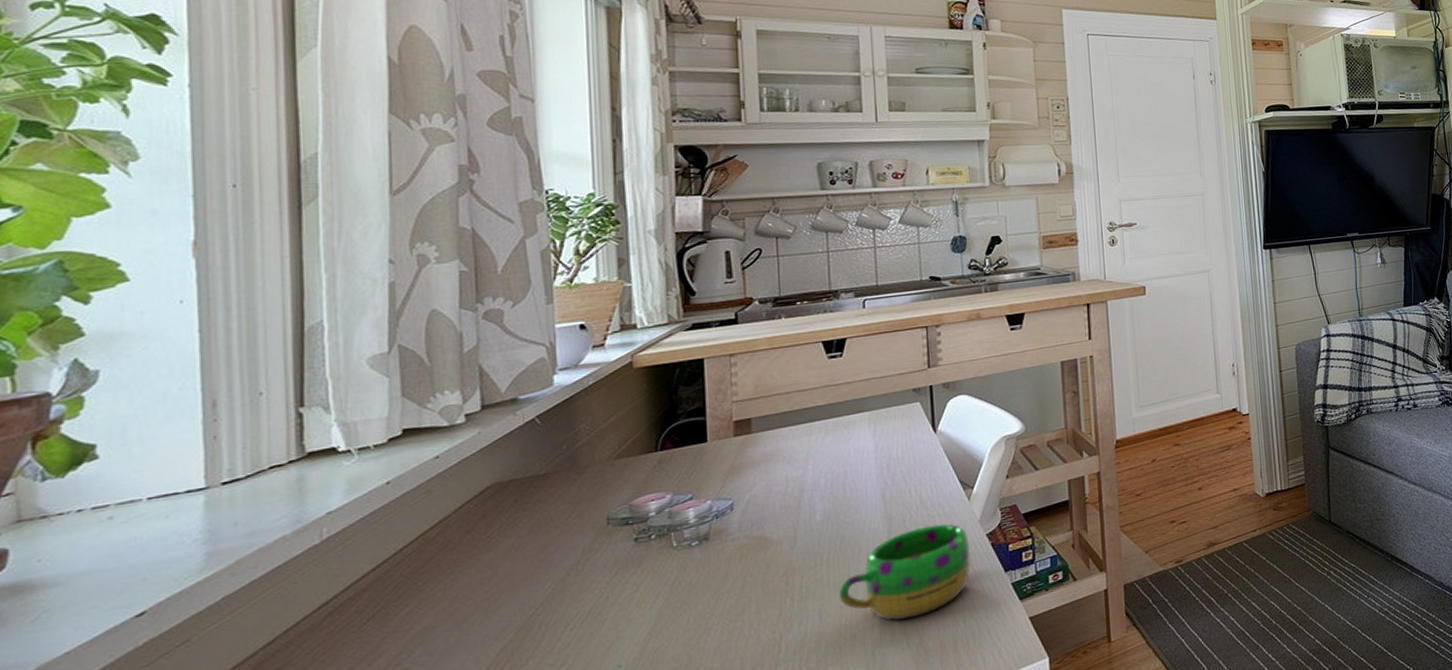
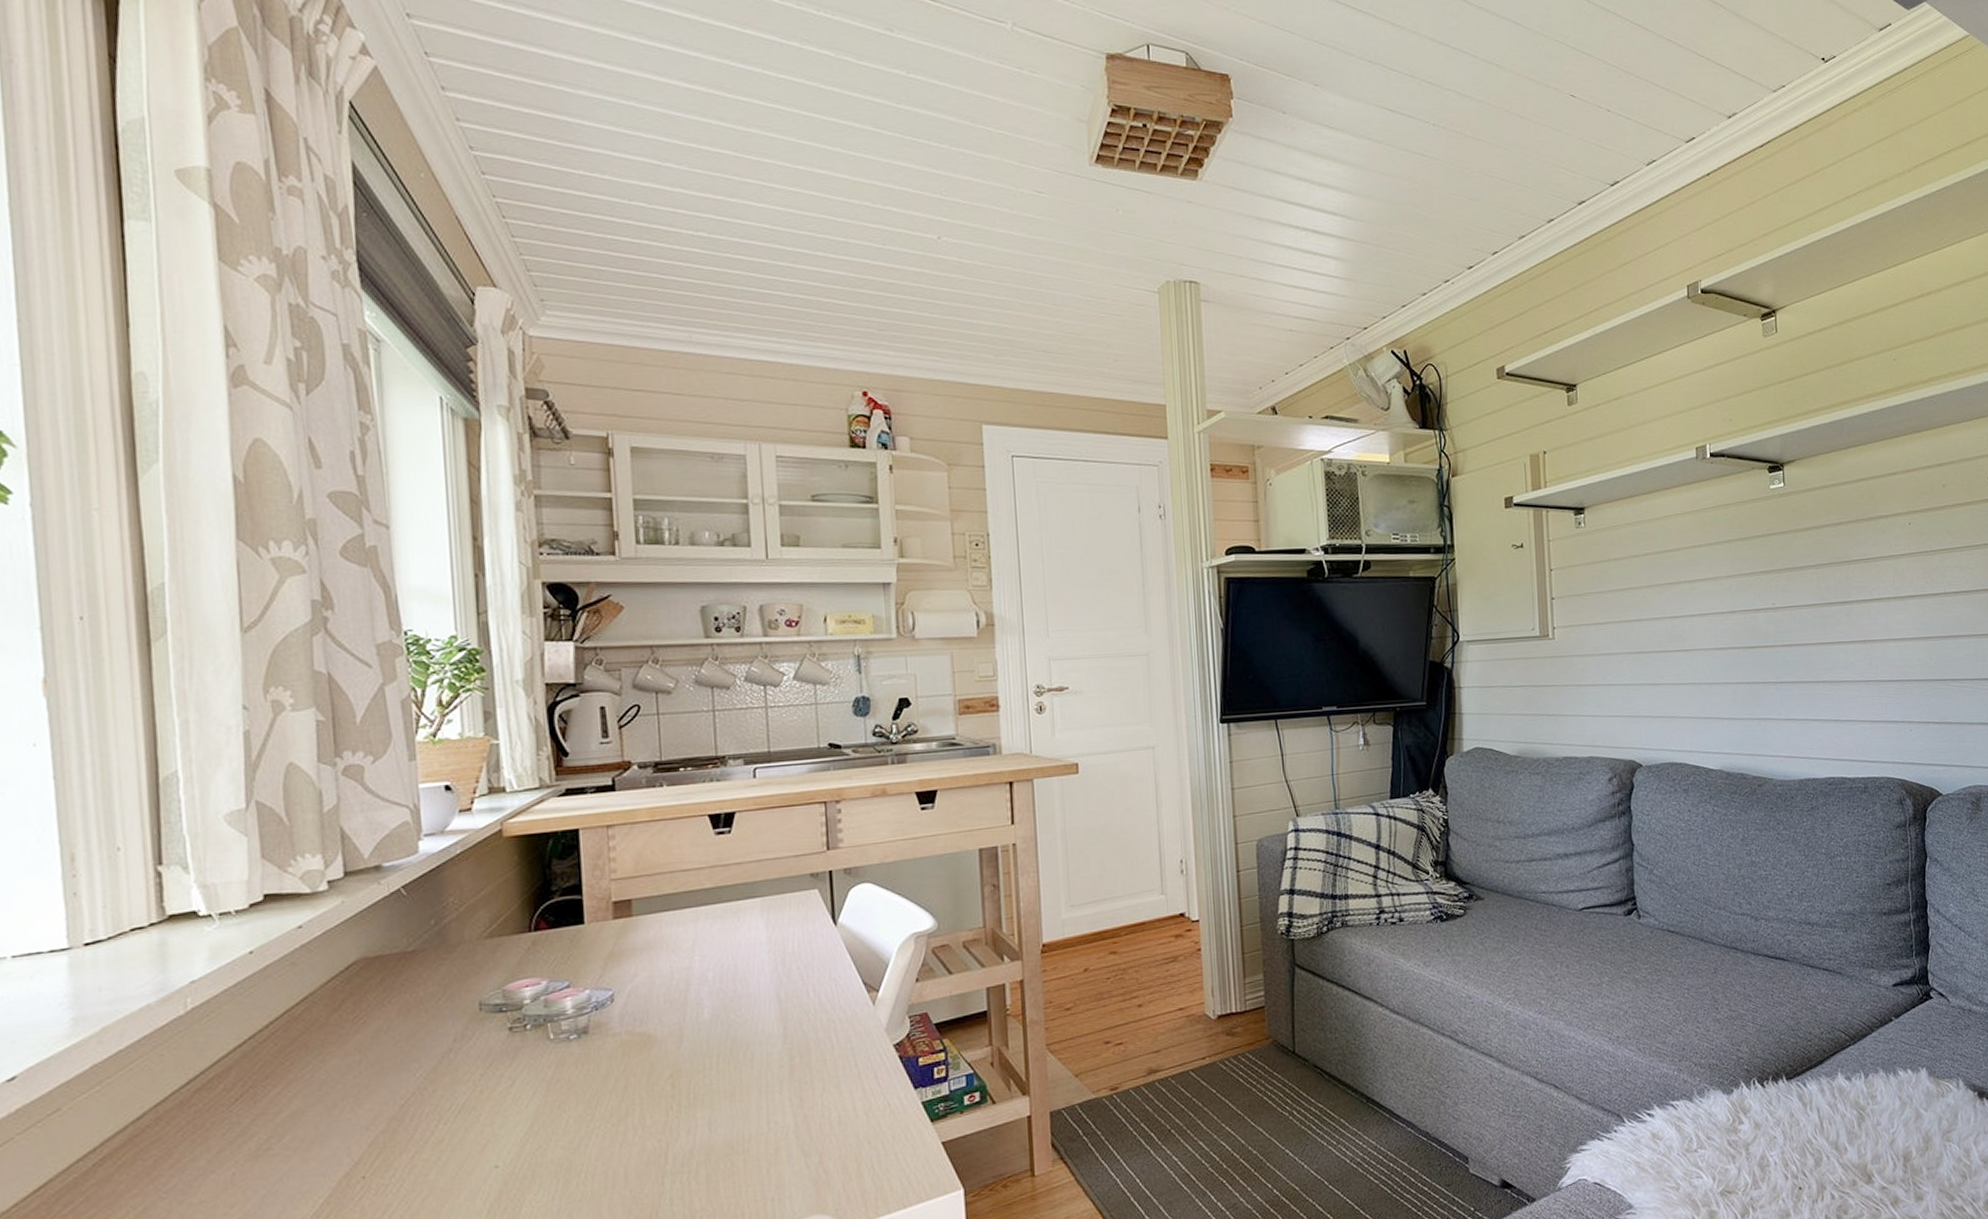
mug: present [839,524,971,621] -> none [730,1030,876,1137]

